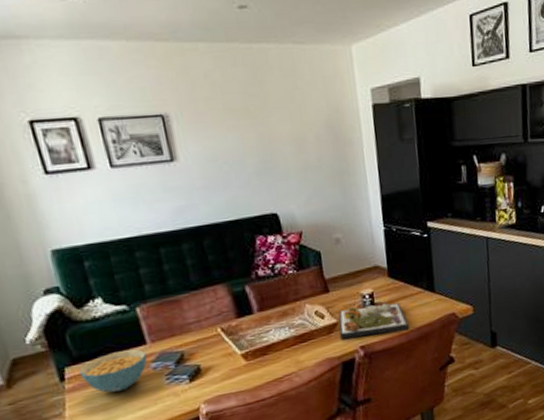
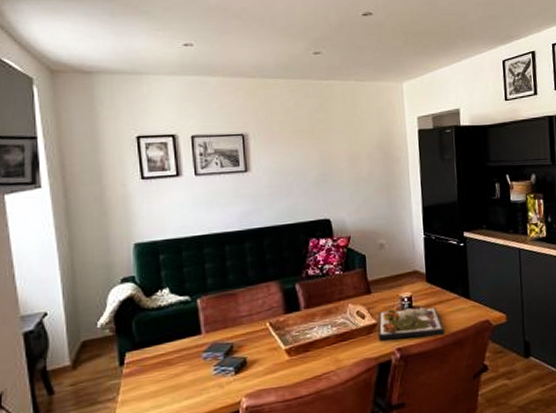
cereal bowl: present [78,349,148,393] -> none [137,338,200,380]

